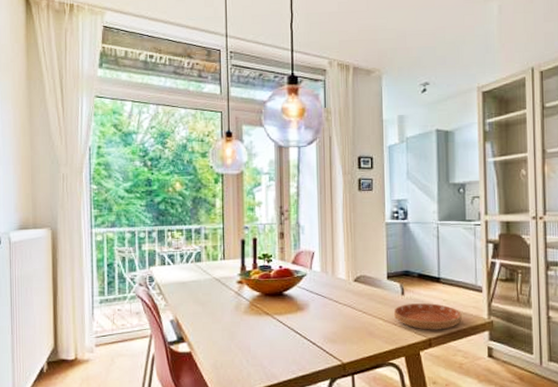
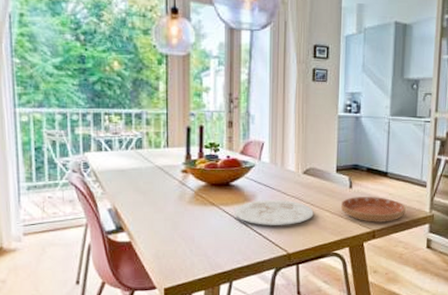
plate: none [288,308,367,334] -> present [235,199,314,225]

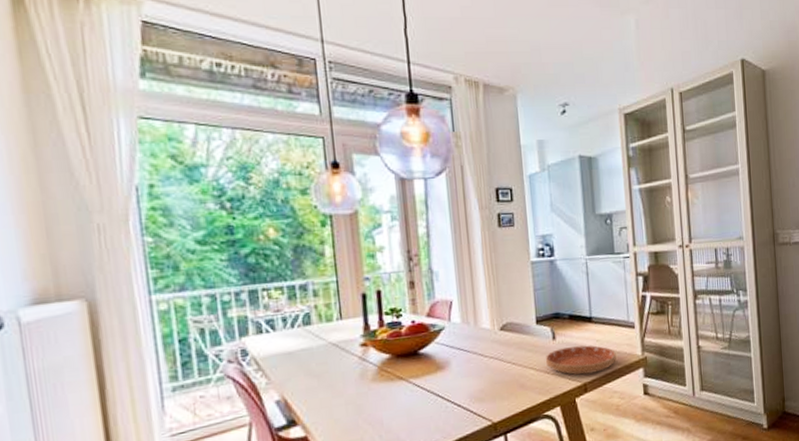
plate: present [235,199,314,225] -> none [427,362,517,395]

